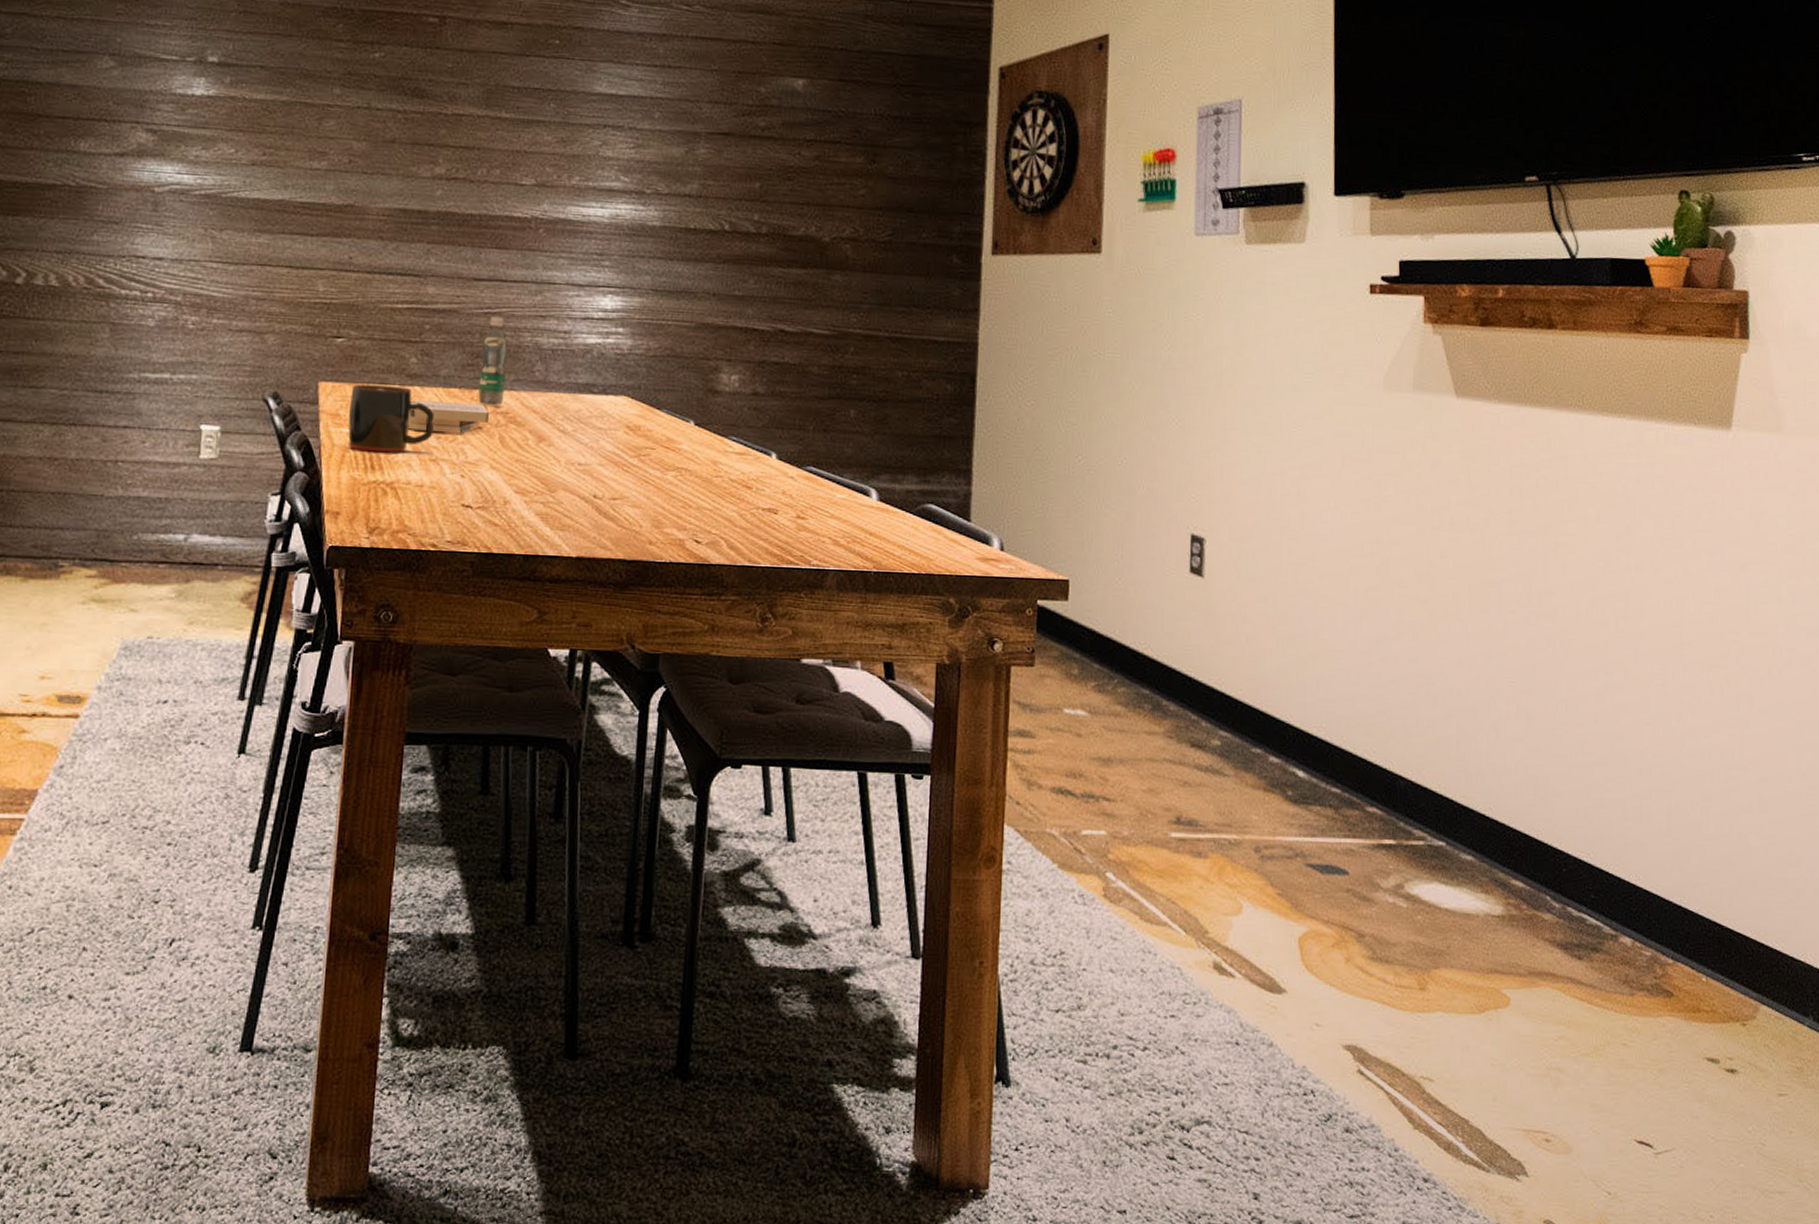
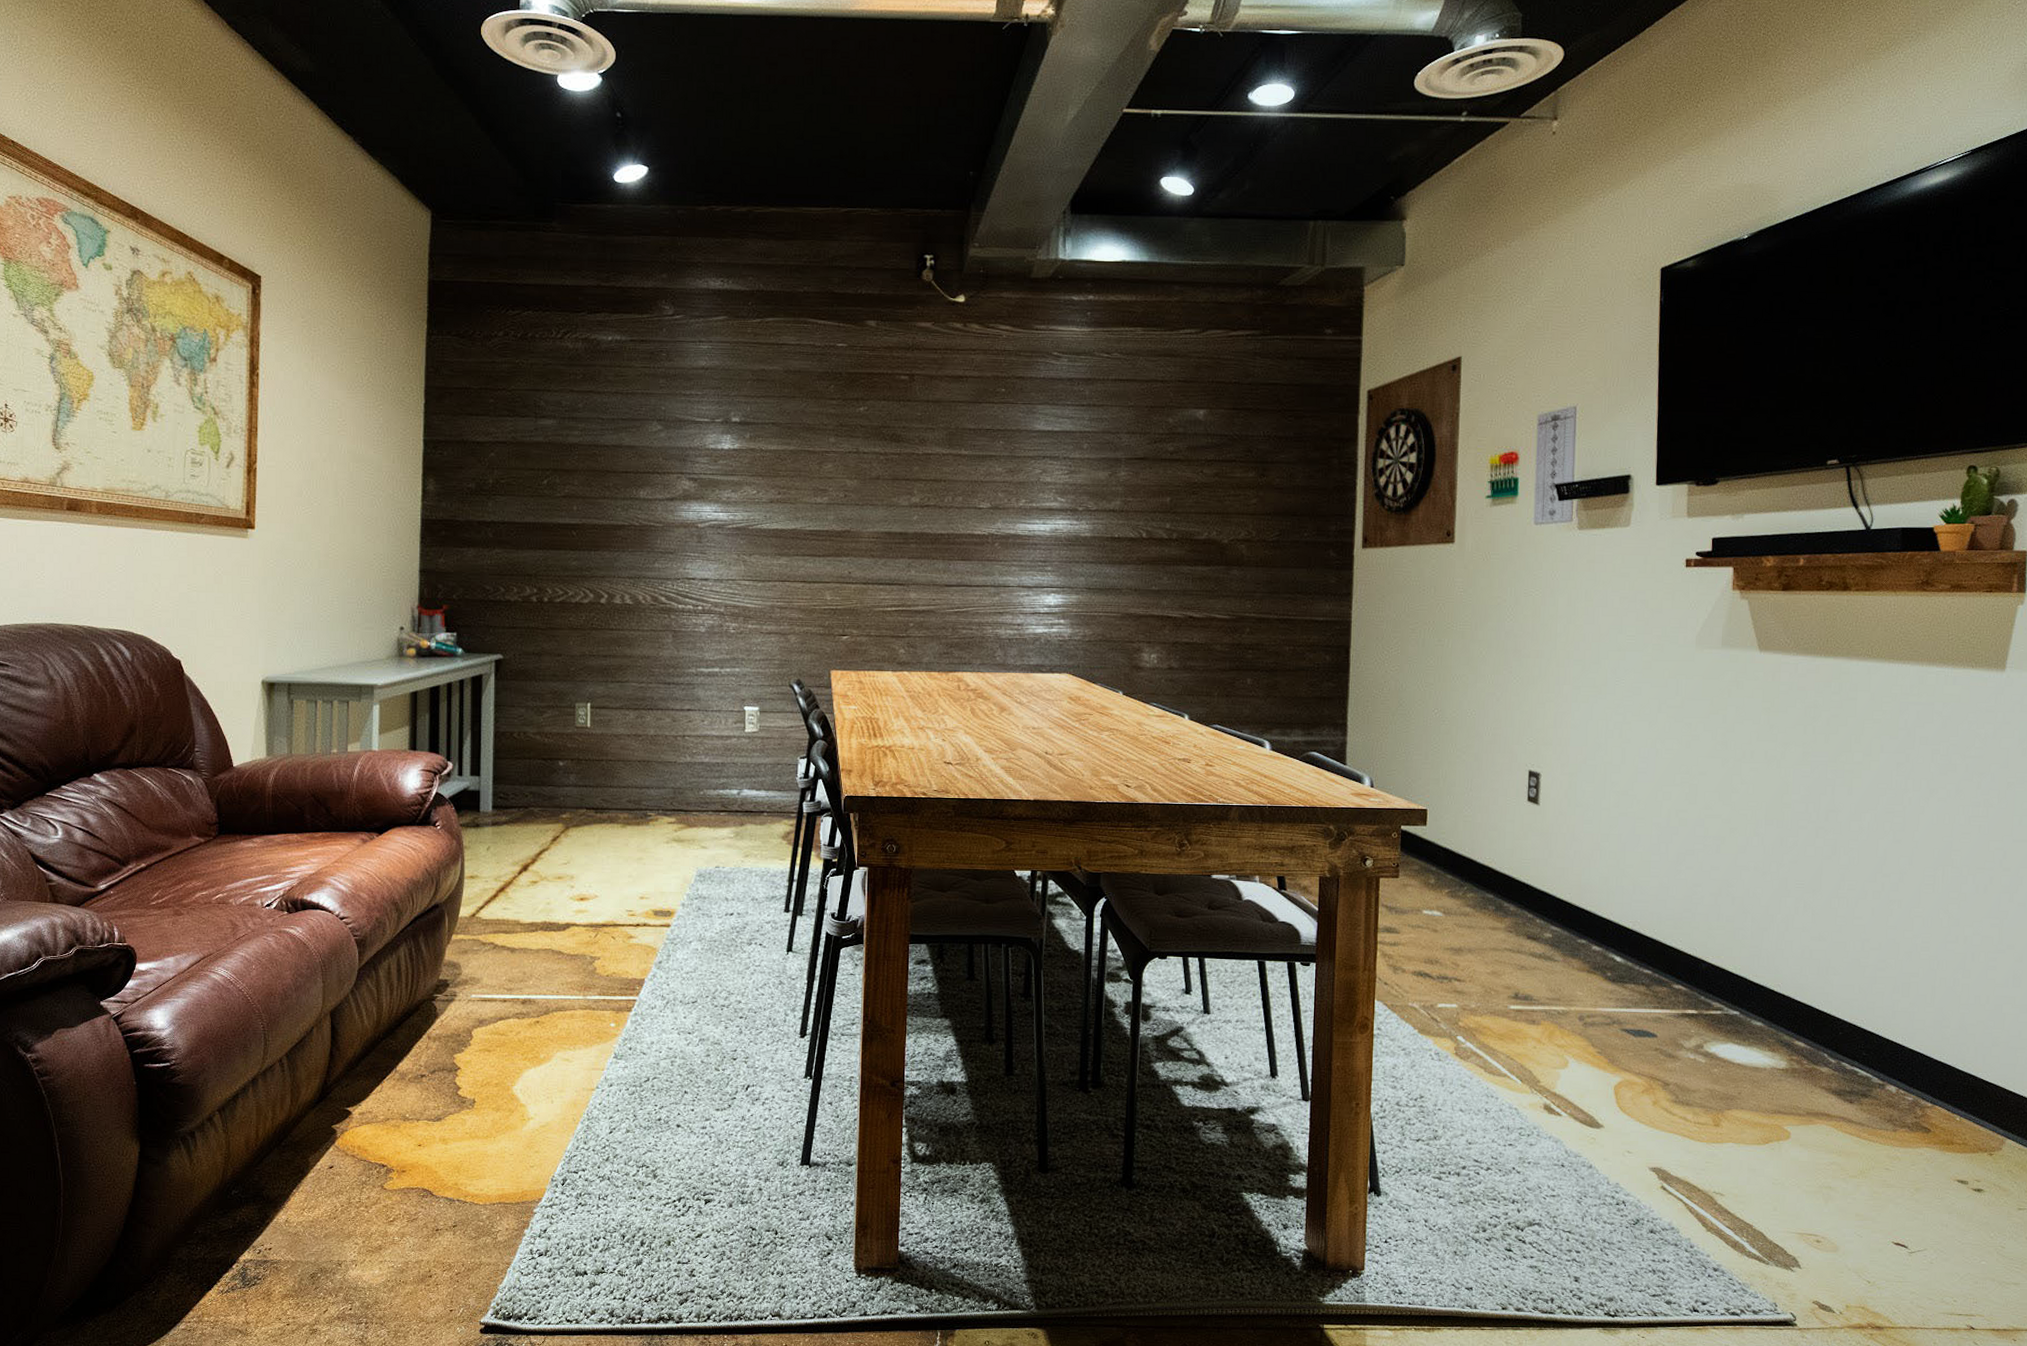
mug: present [348,384,434,452] -> none [855,671,920,723]
books: present [408,400,489,434] -> none [900,682,962,707]
bottle: present [478,316,508,406] -> none [953,614,975,685]

